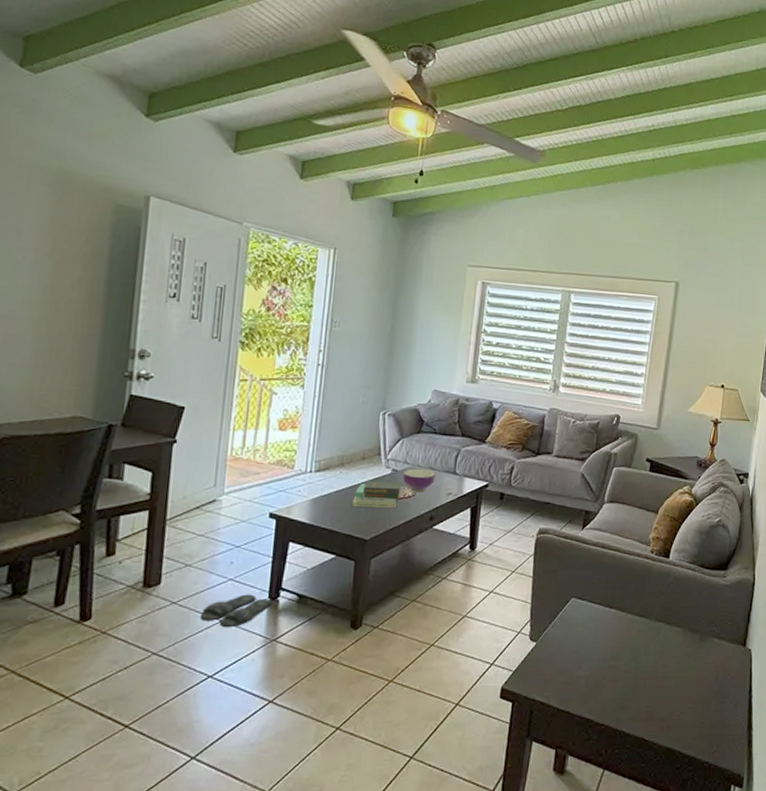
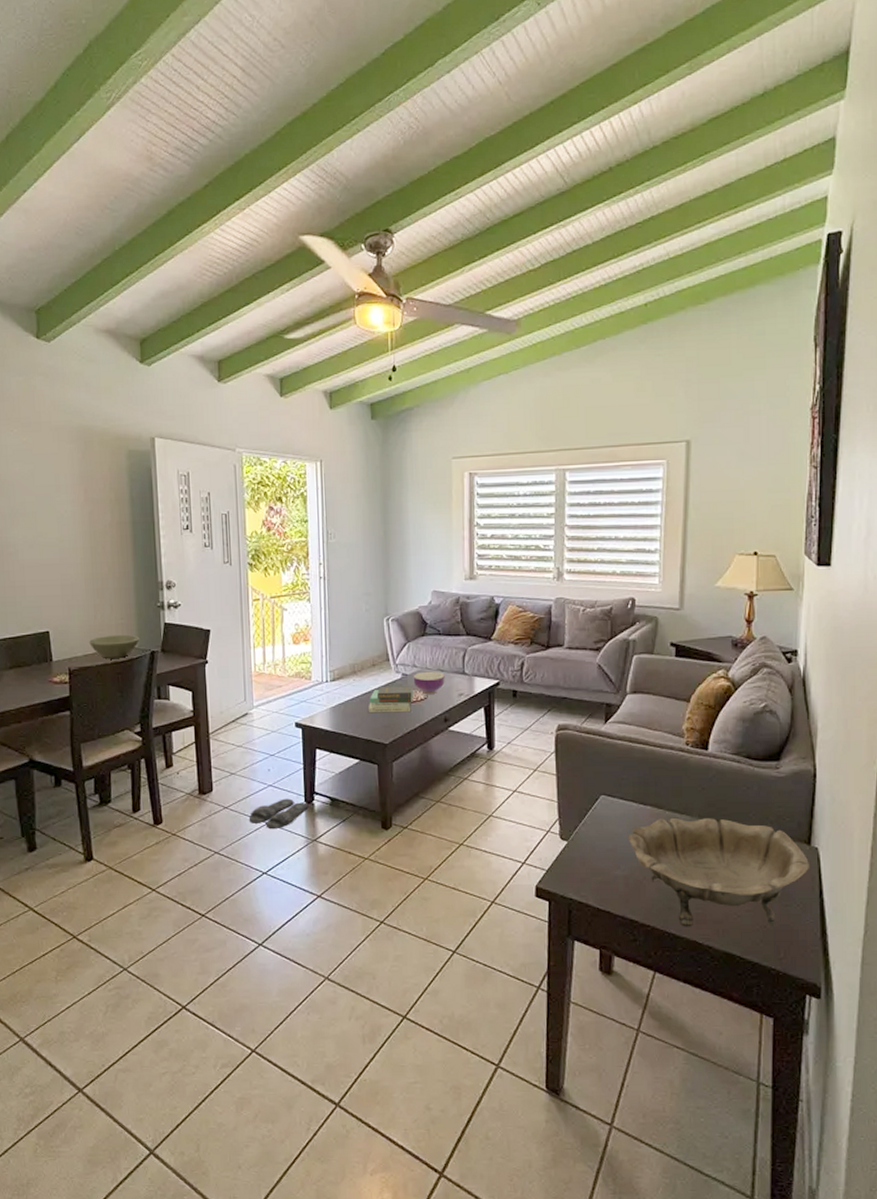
bowl: none [29,402,97,430] -> present [89,634,140,660]
decorative bowl: none [591,620,743,725] -> present [627,817,809,927]

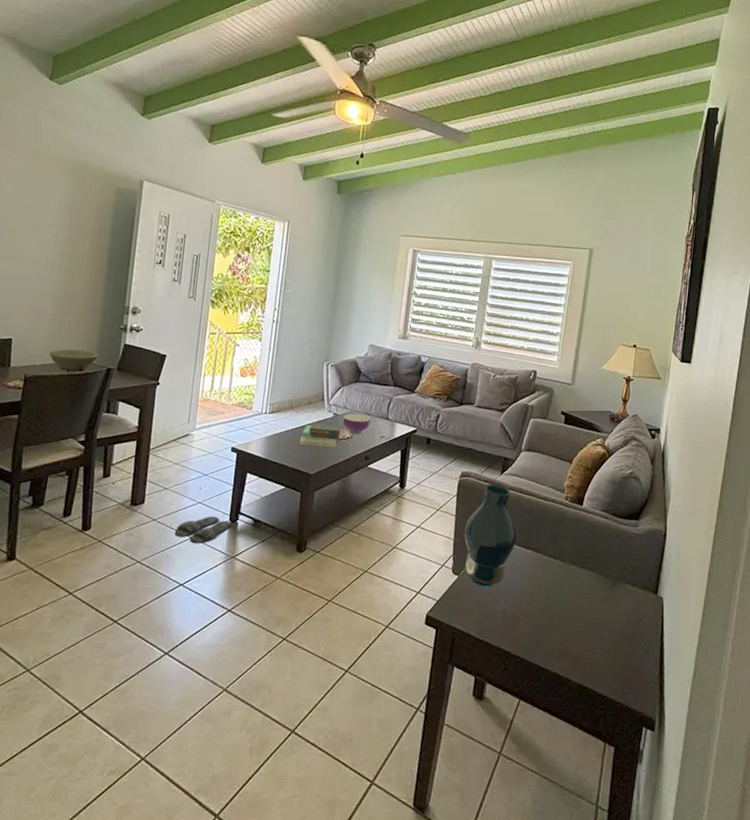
vase: none [568,734,631,852] -> present [464,483,517,588]
decorative bowl: present [627,817,809,927] -> none [509,561,655,664]

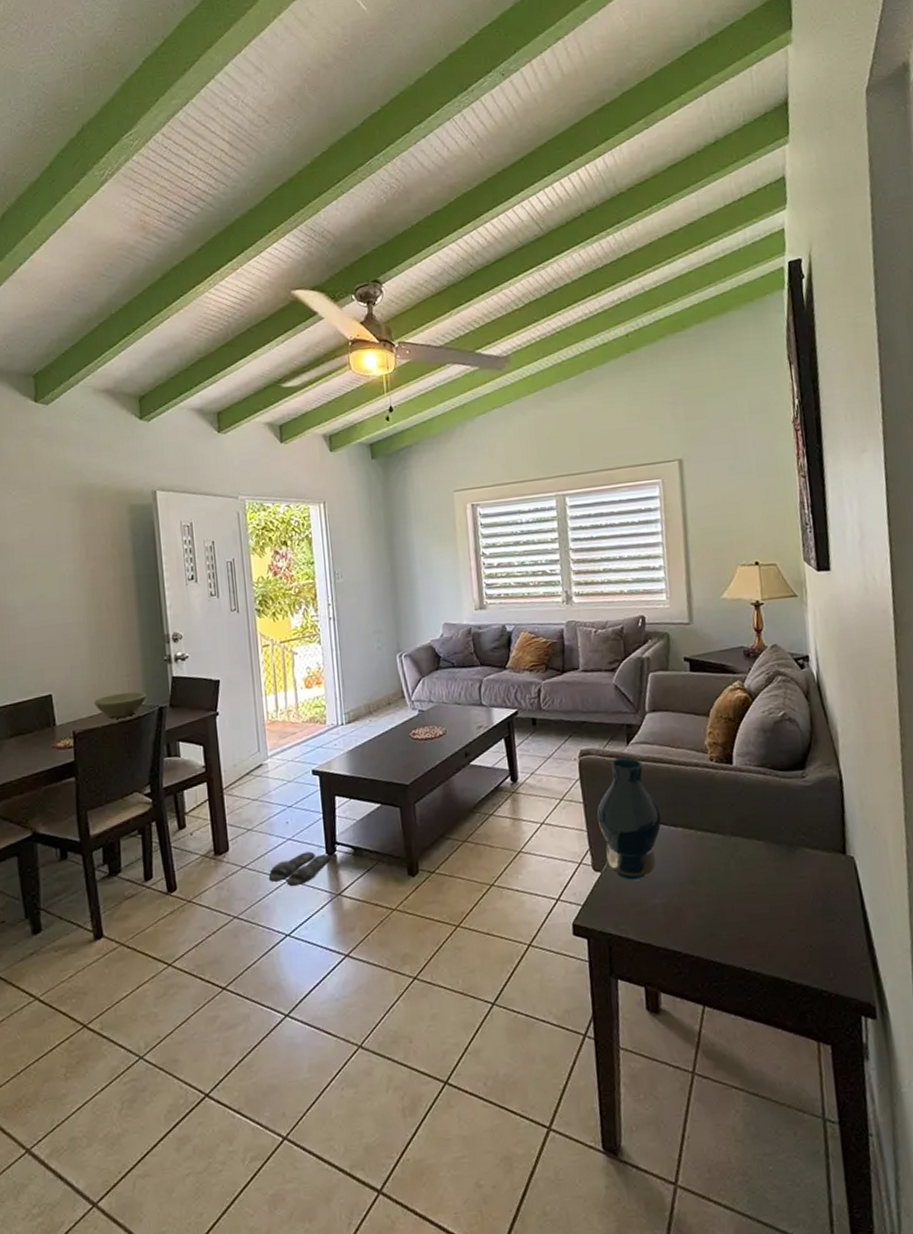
books: present [300,423,343,448] -> none [387,722,433,754]
bowl: present [342,413,371,435] -> none [430,705,463,730]

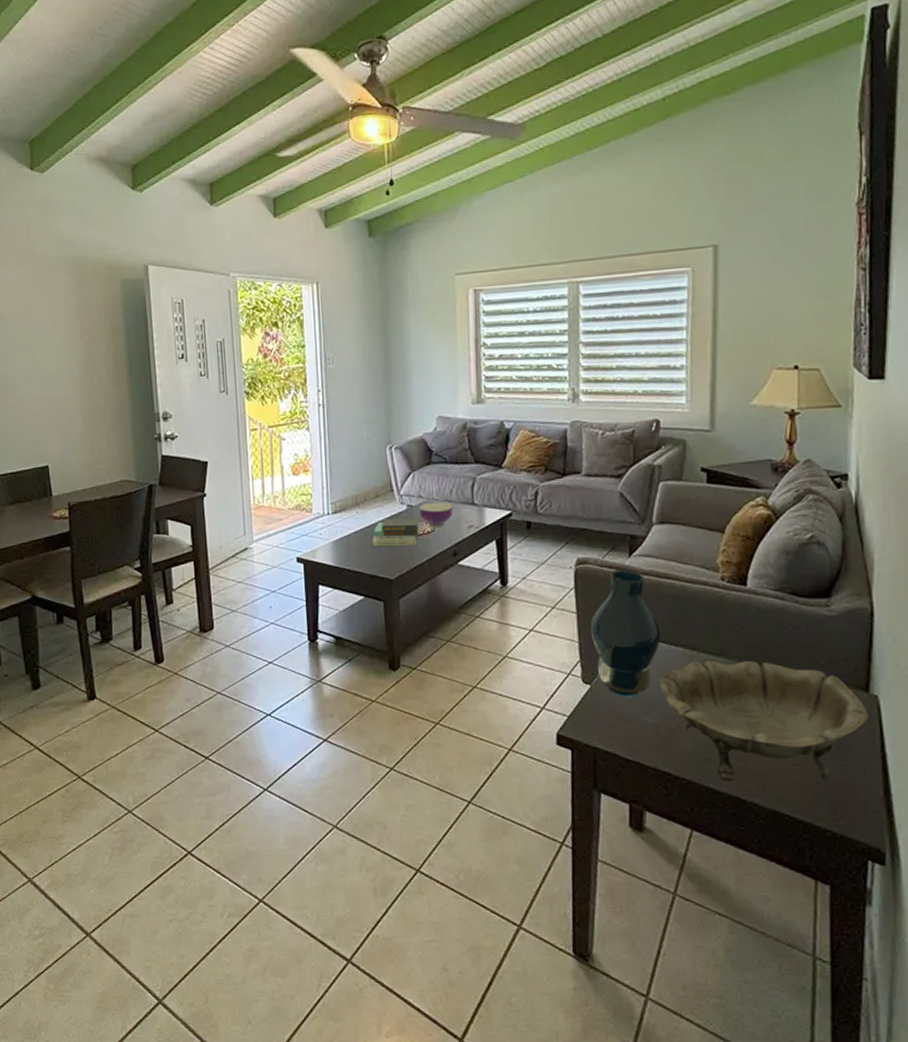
bowl: present [94,691,147,720] -> none [88,467,138,494]
slippers: present [269,851,329,886] -> none [252,637,311,668]
books: none [387,722,433,754] -> present [373,518,421,547]
bowl: none [430,705,463,730] -> present [418,502,453,527]
decorative bowl: none [661,834,848,954] -> present [657,660,868,783]

